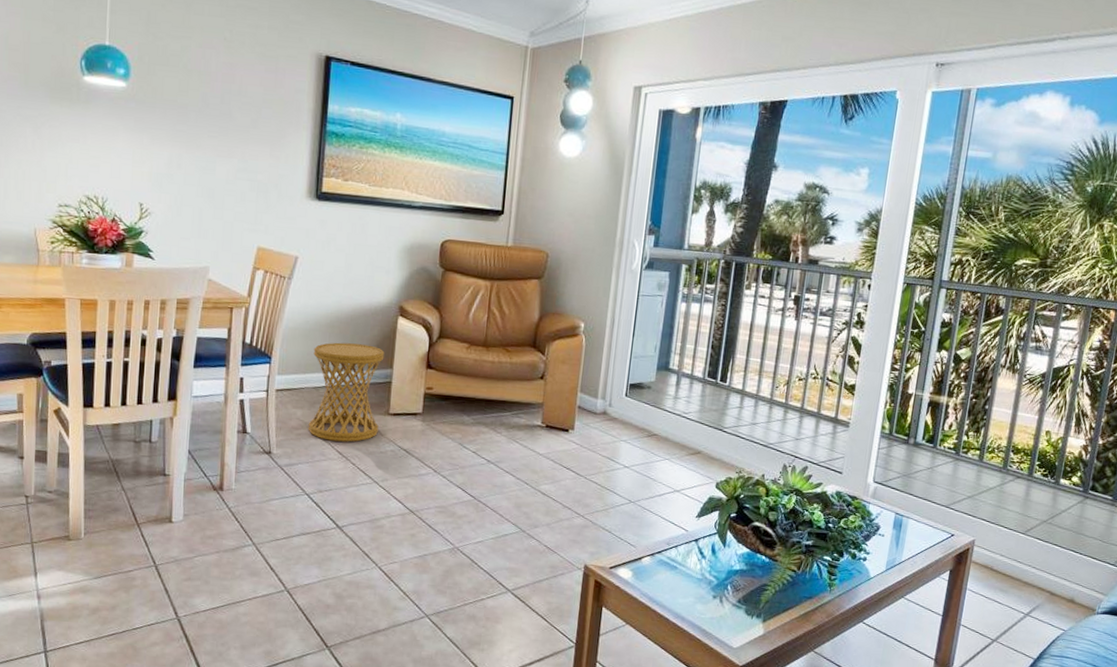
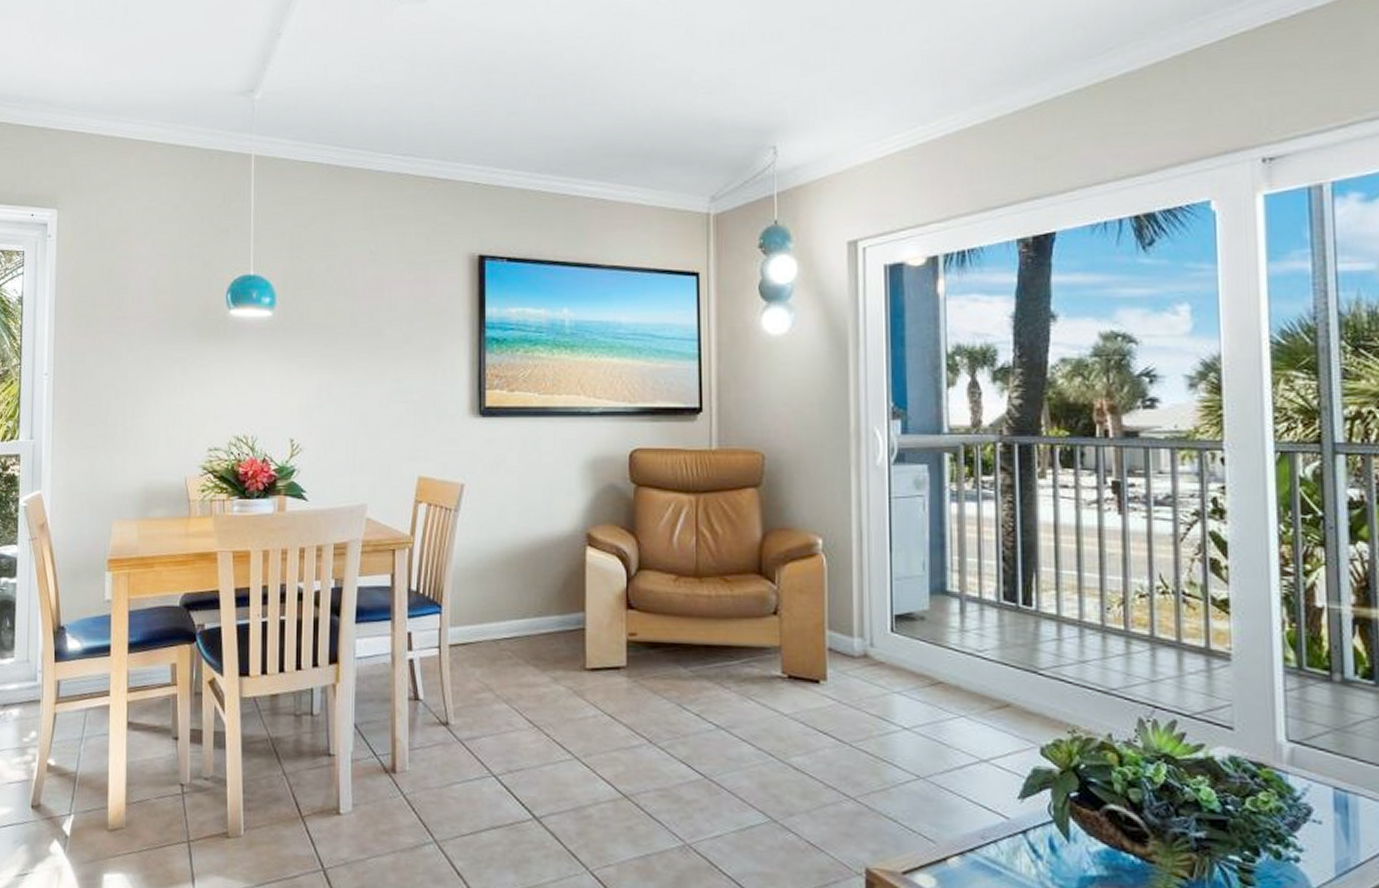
side table: present [308,342,385,442] -> none [489,583,574,707]

